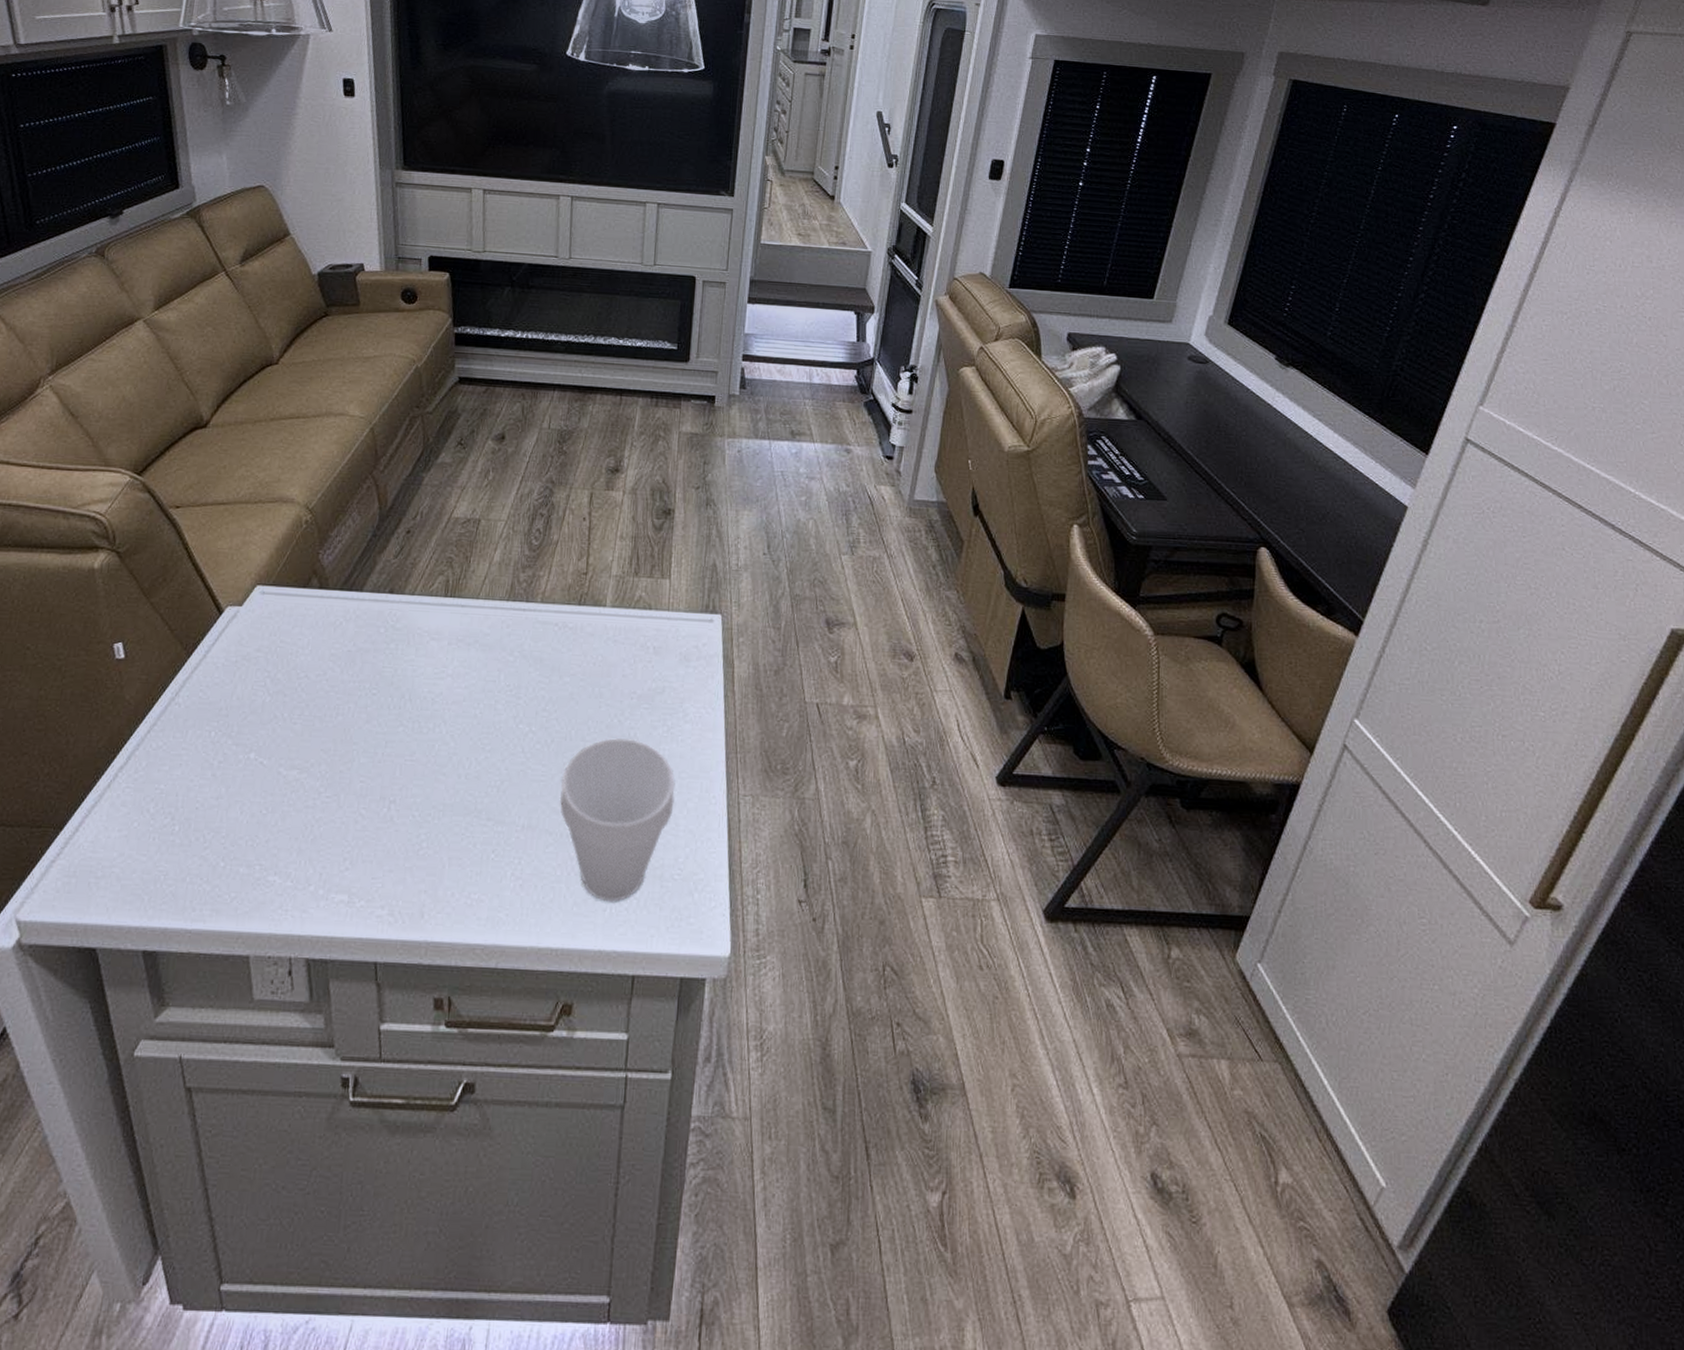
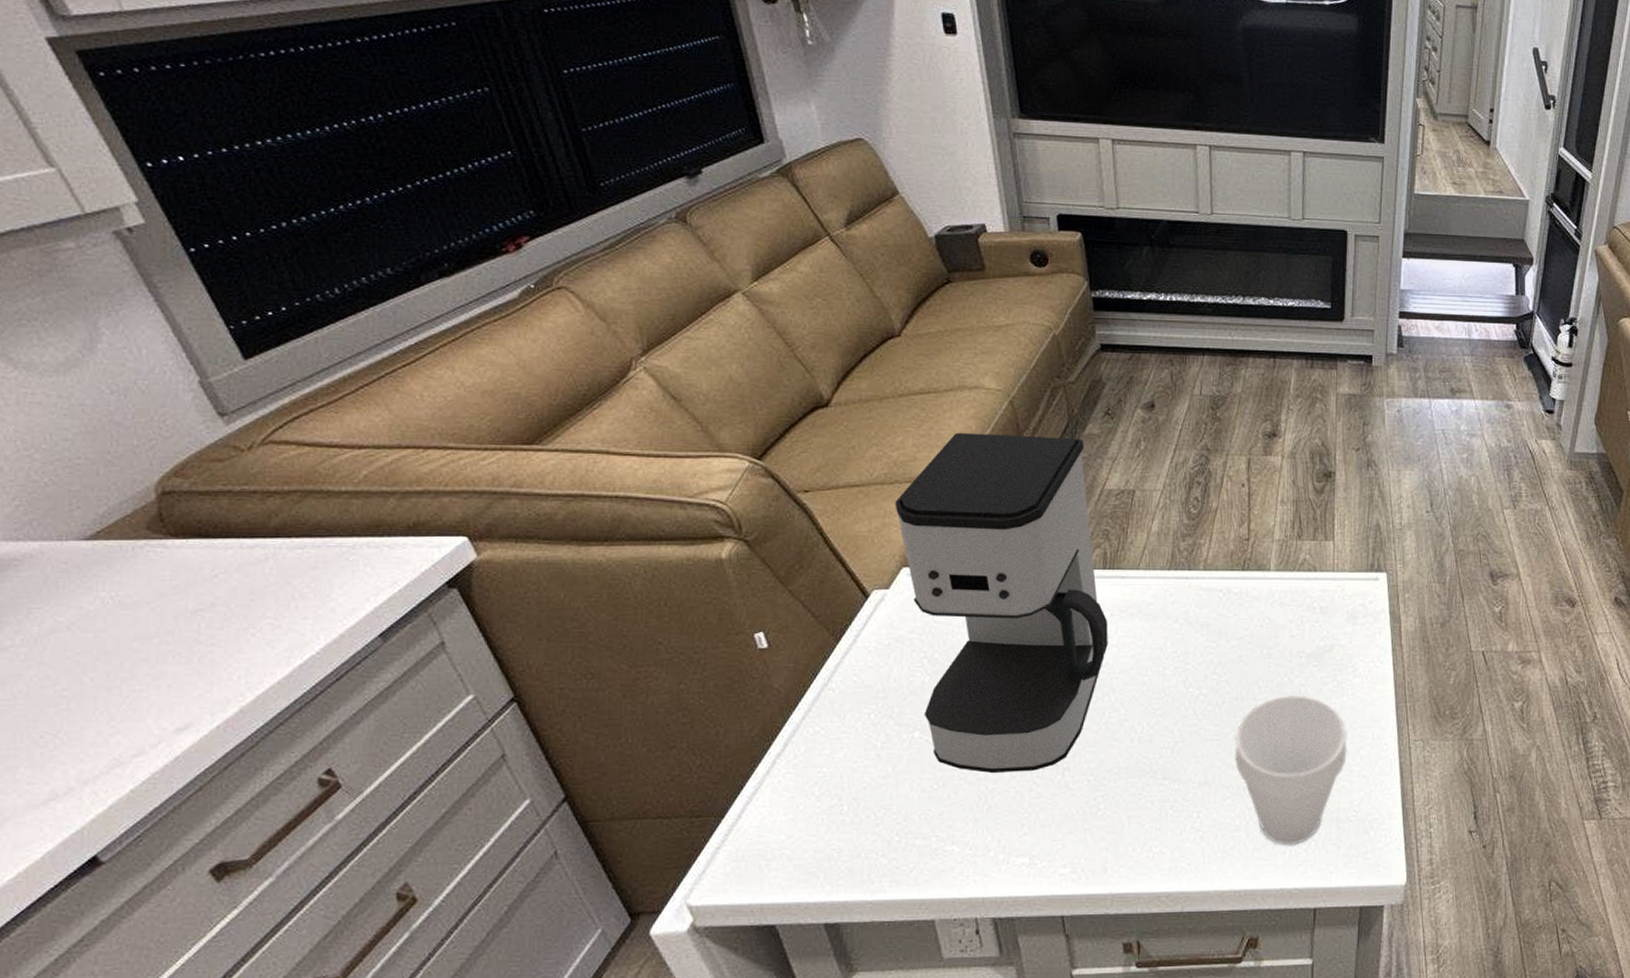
coffee maker: none [256,456,445,802] -> present [895,432,1108,773]

